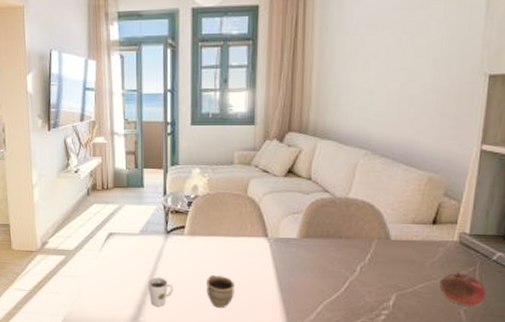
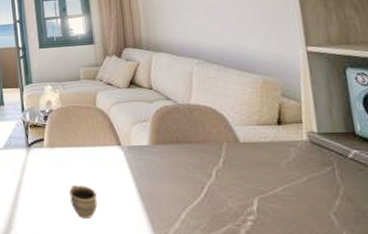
cup: present [148,277,174,307] -> none [15,190,40,219]
fruit: present [439,272,486,306] -> none [300,172,353,208]

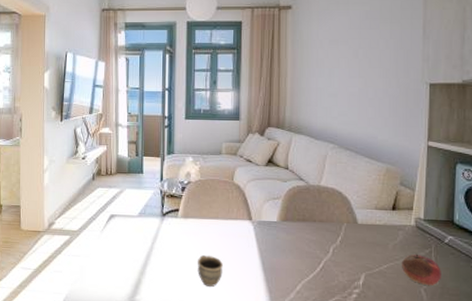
fruit: none [300,172,353,208] -> present [402,253,441,285]

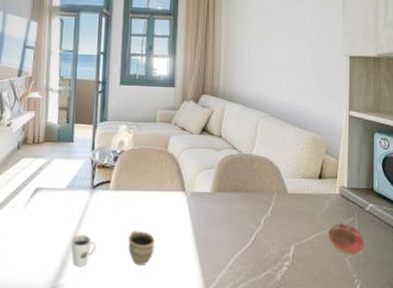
cup: none [144,257,168,285] -> present [71,235,97,267]

